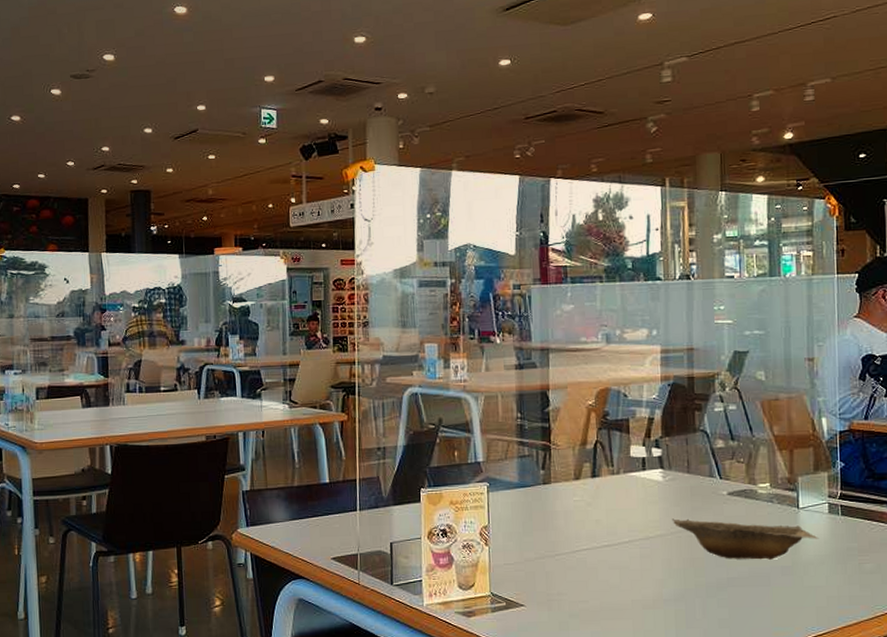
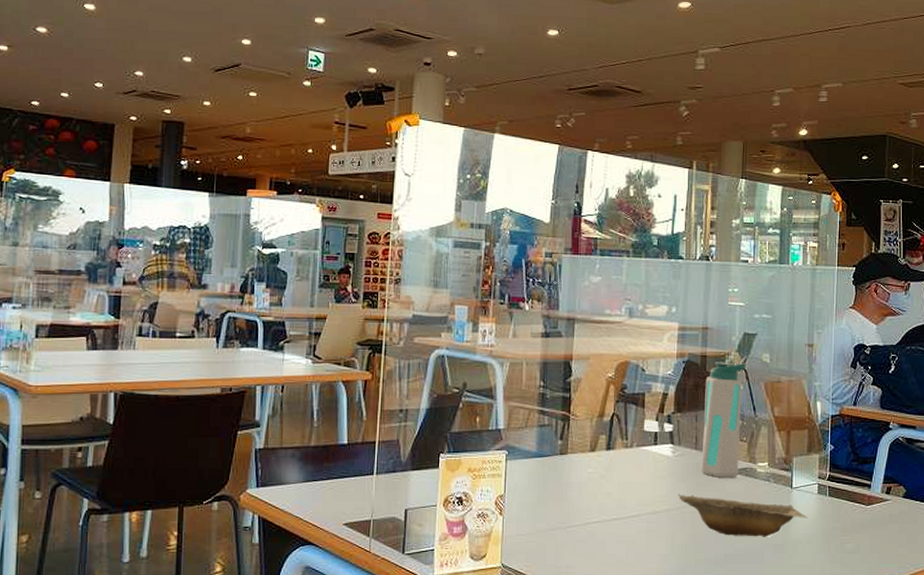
water bottle: none [694,381,742,501] -> present [701,362,749,478]

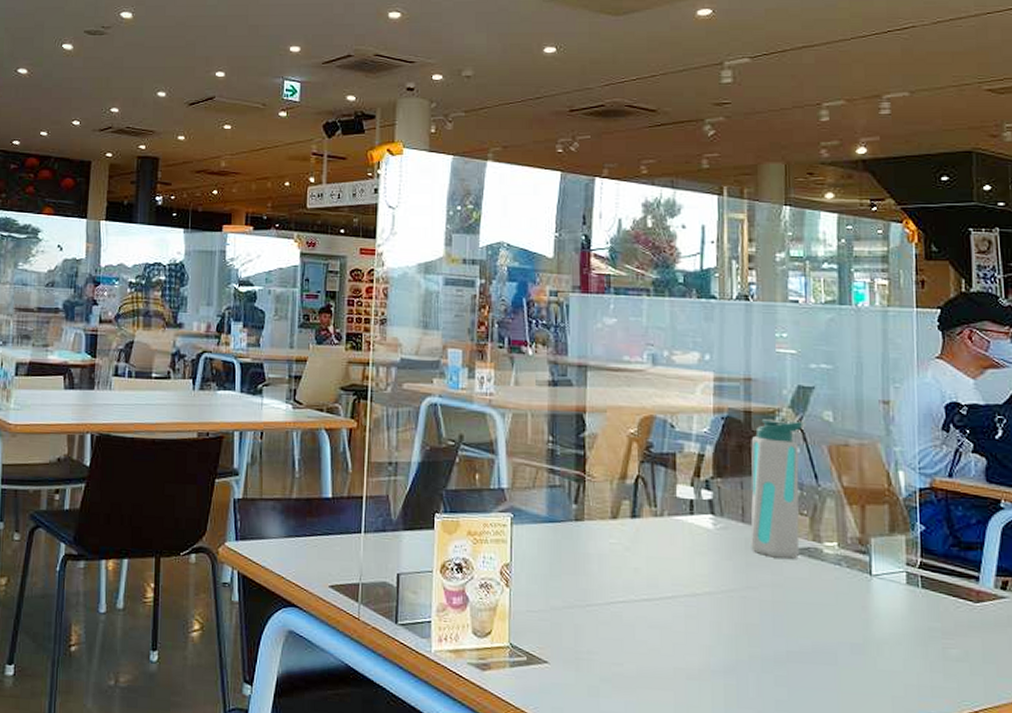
tray: present [678,494,809,537] -> none [722,574,896,634]

